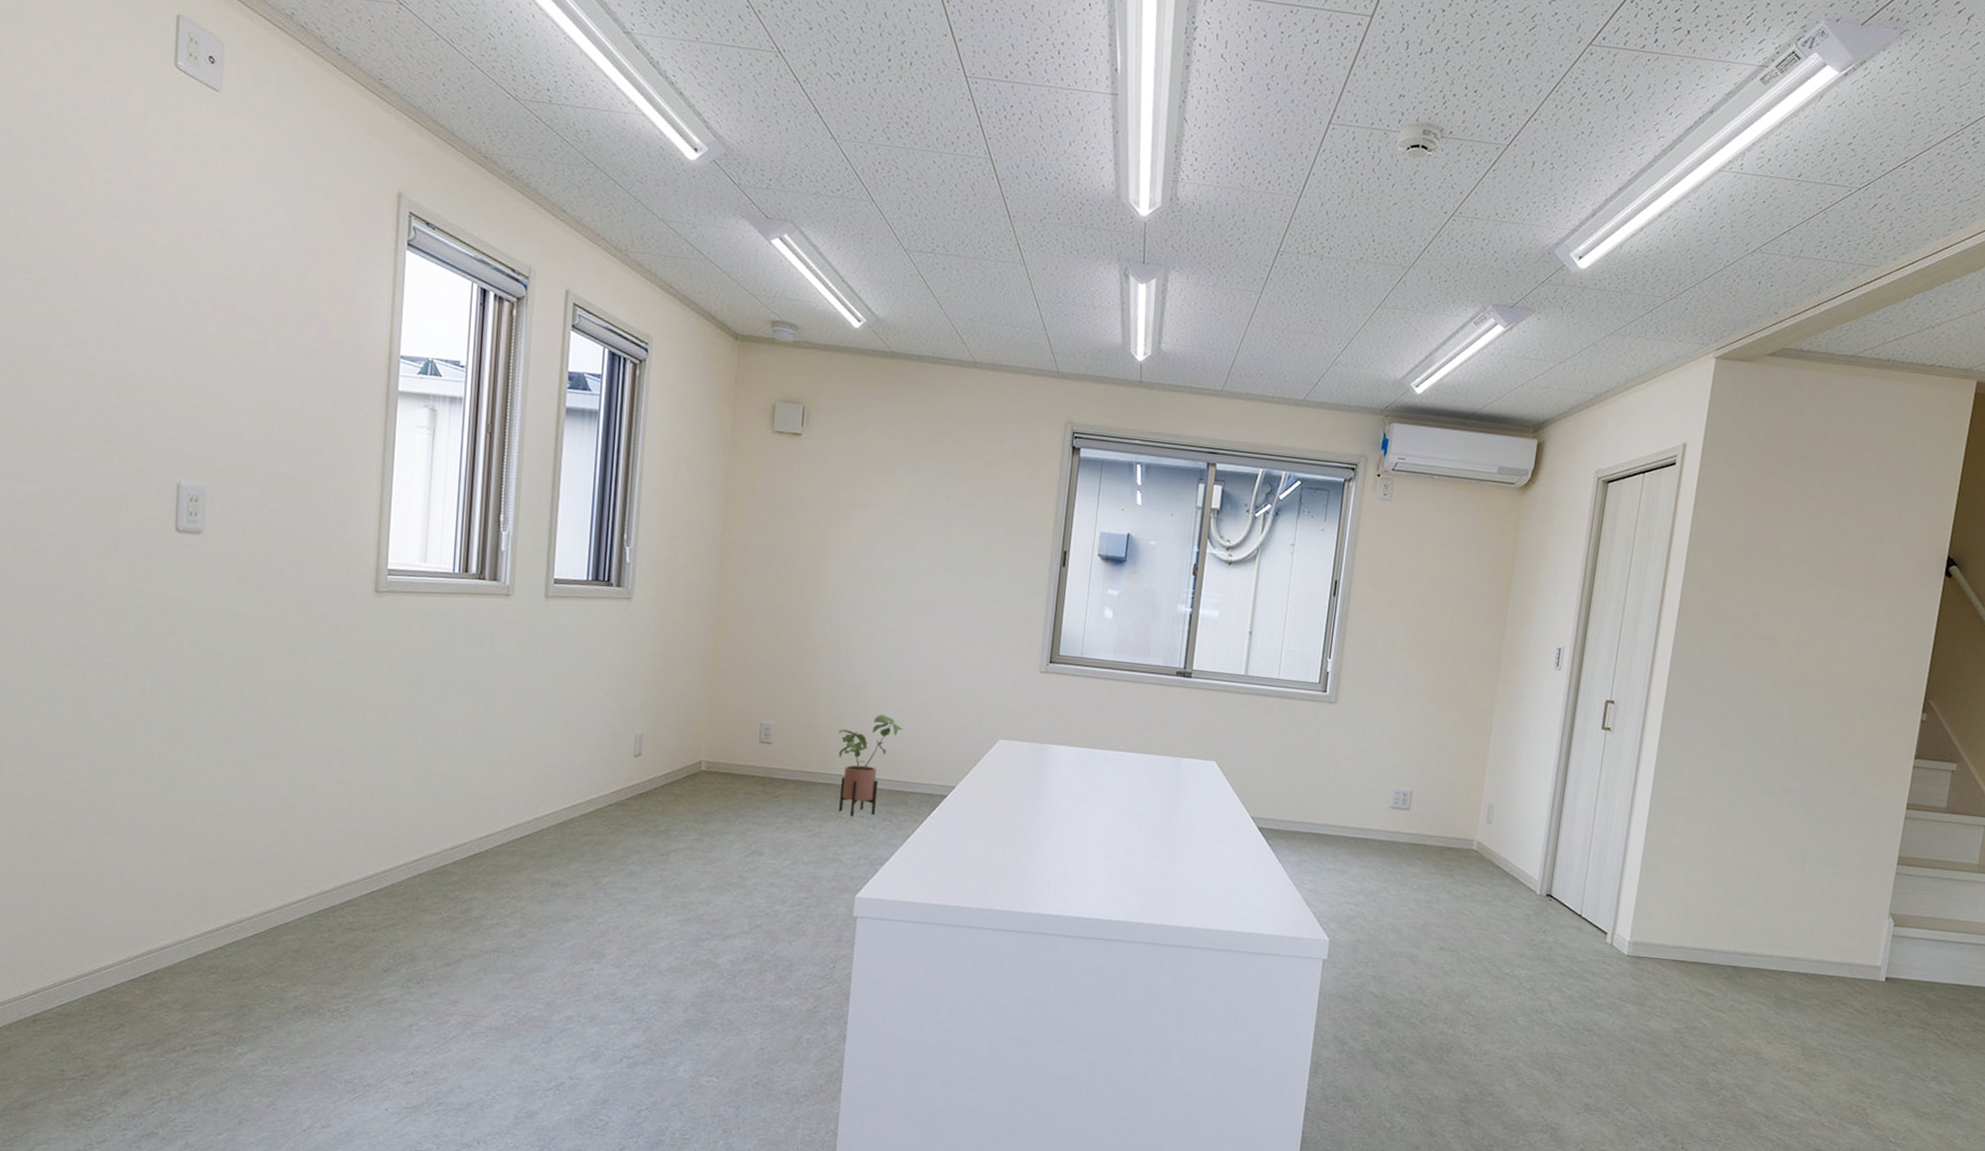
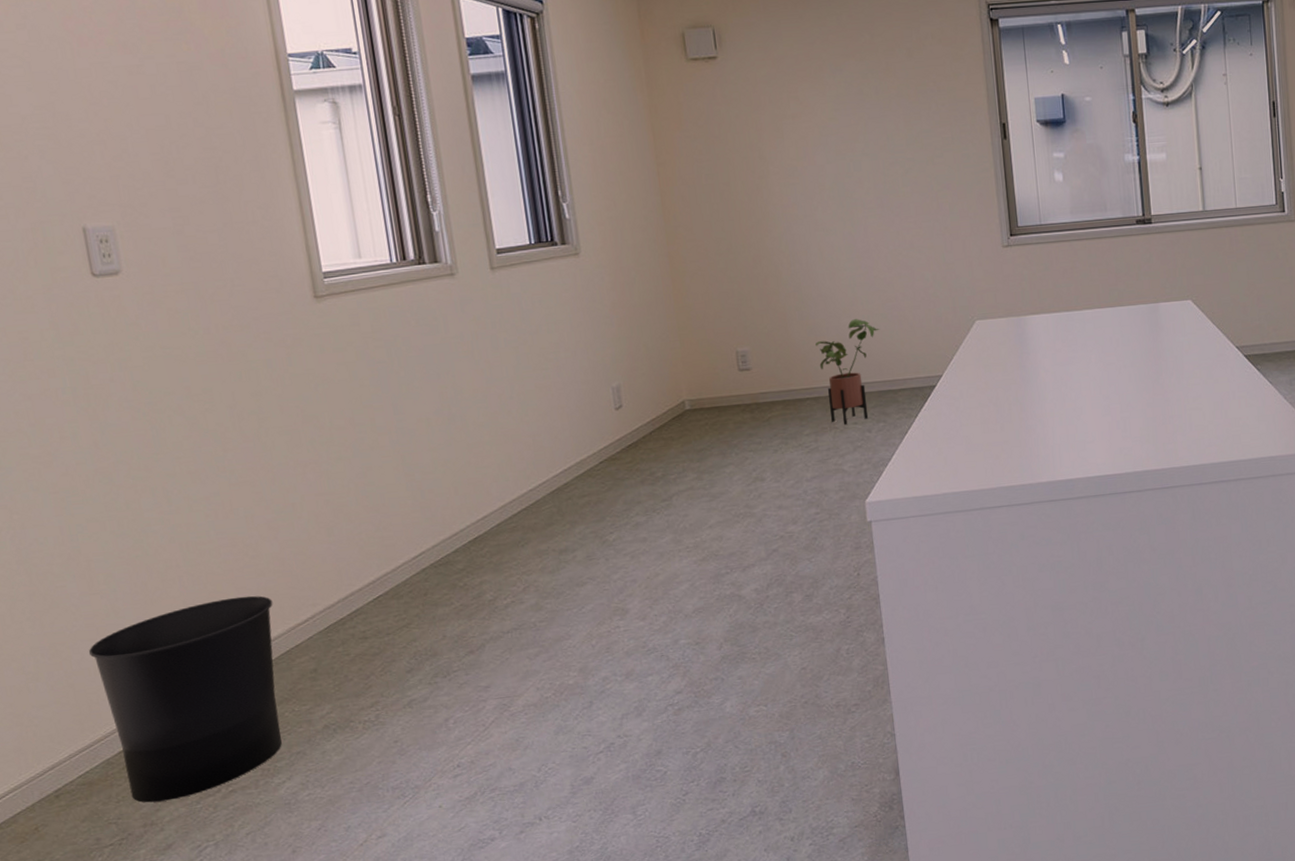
waste bin: none [93,863,273,1048] -> present [88,595,282,803]

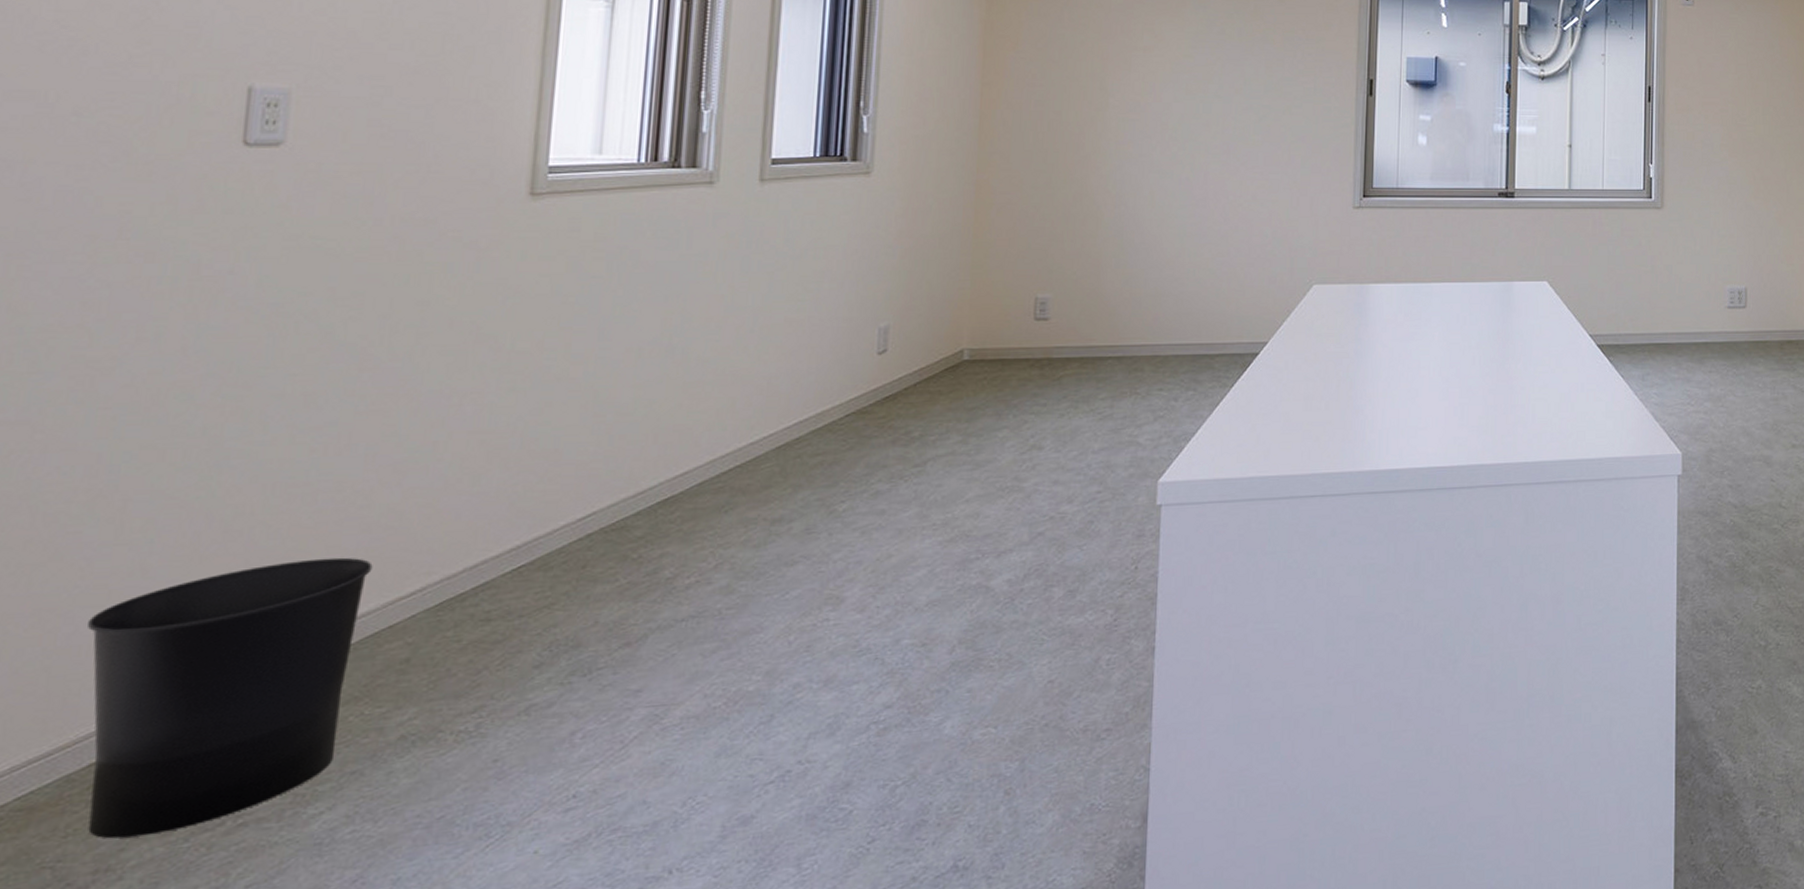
house plant: present [815,319,880,425] -> none [1129,272,1205,390]

